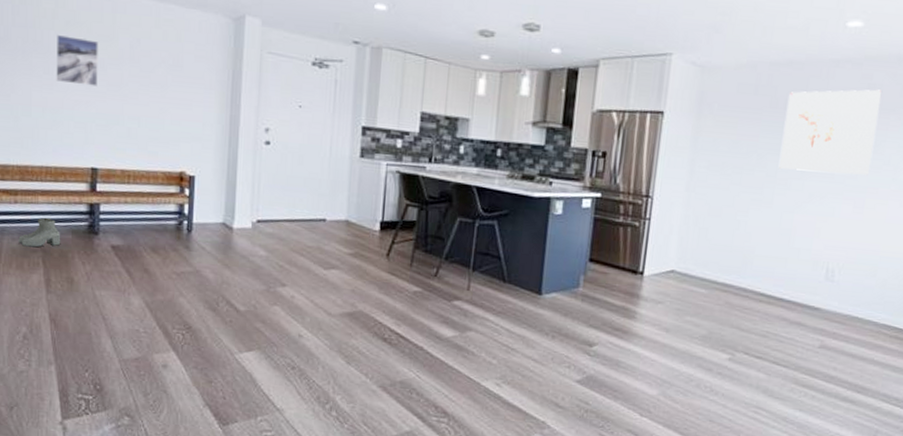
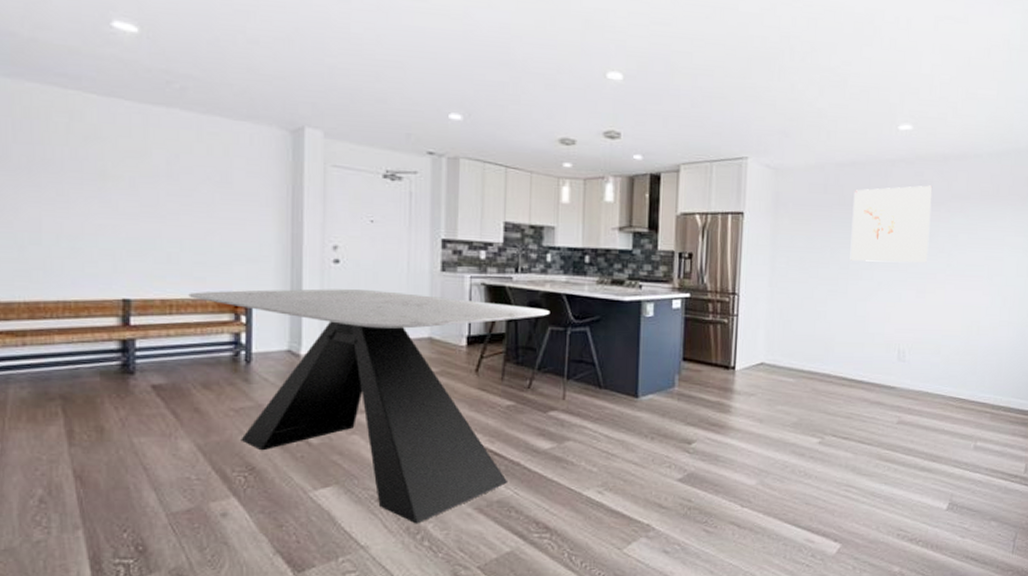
boots: present [18,217,61,248] -> none [29,359,86,395]
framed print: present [56,34,99,86] -> none [73,150,127,208]
dining table: none [143,164,460,395] -> present [188,288,551,524]

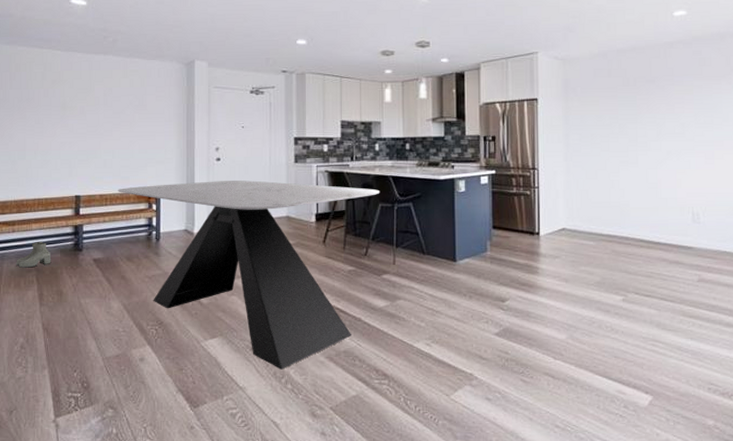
boots: none [29,359,86,395] -> present [16,241,51,268]
wall art: present [850,185,933,263] -> none [636,62,713,134]

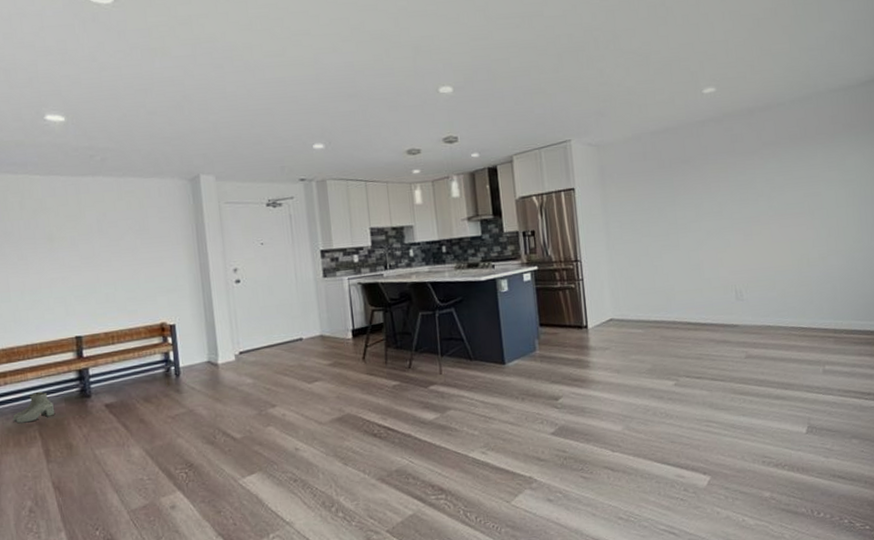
dining table: present [118,180,380,370] -> none [125,297,419,498]

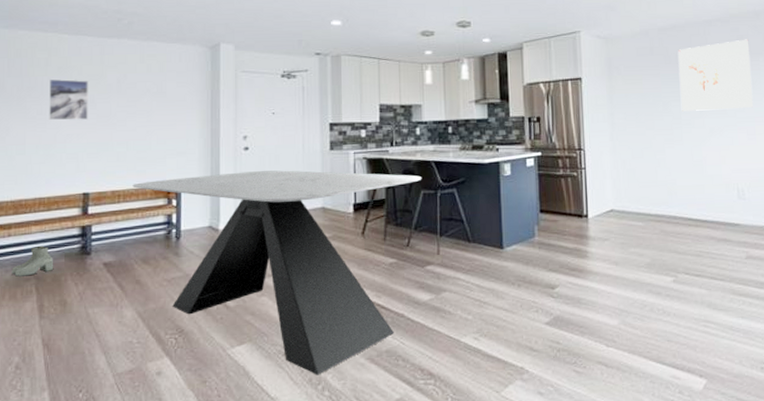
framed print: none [26,221,71,265] -> present [49,79,88,121]
dining table: none [125,297,419,498] -> present [132,170,422,375]
wall art: none [671,138,750,216] -> present [677,39,754,111]

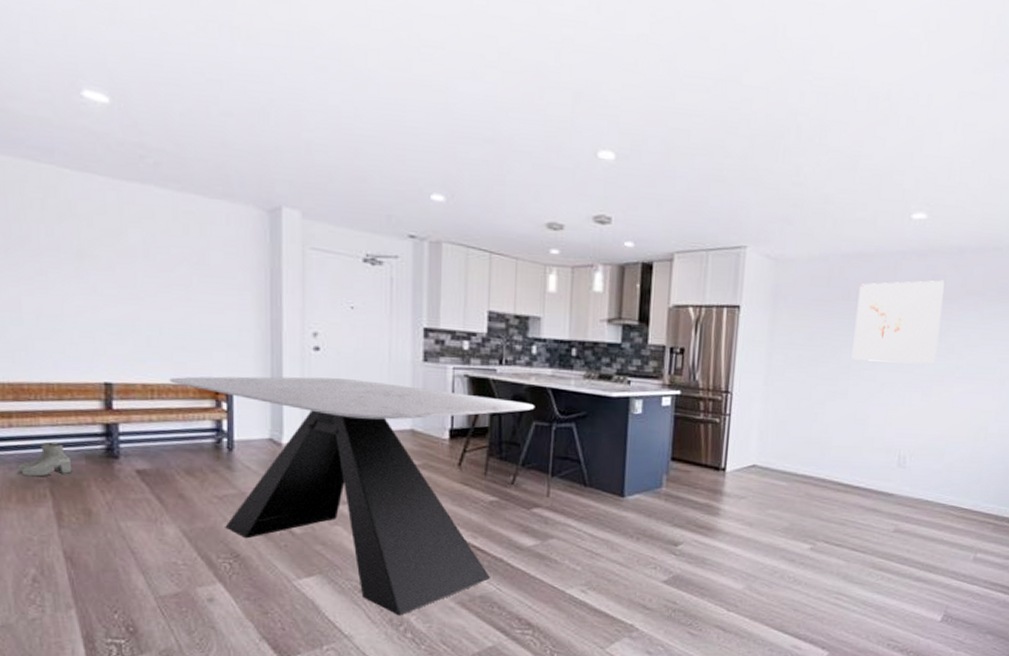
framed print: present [49,79,88,121] -> none [48,228,105,289]

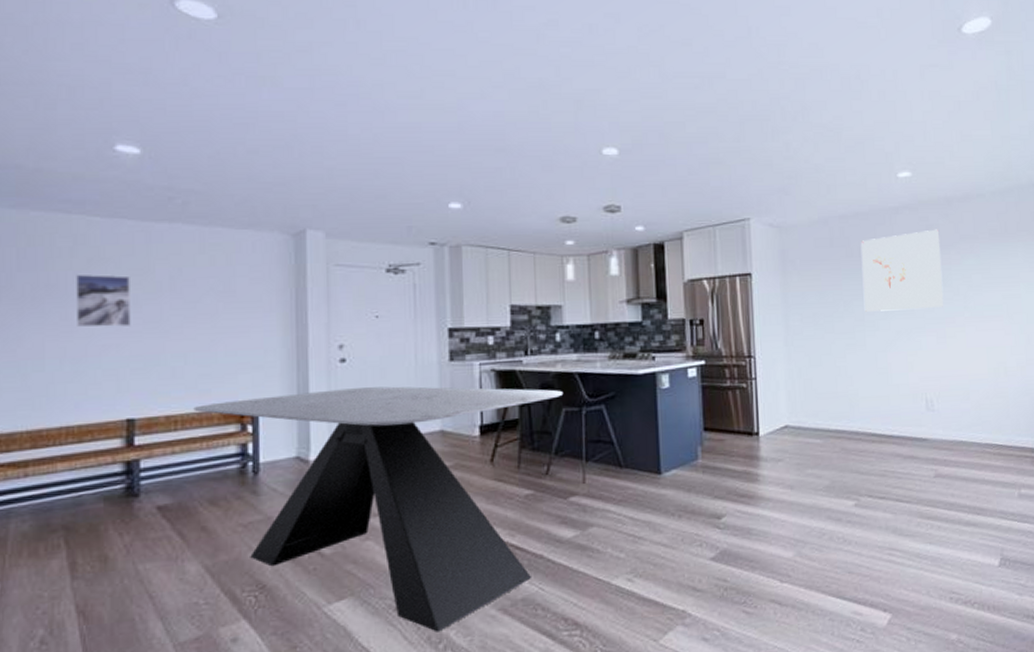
boots: present [17,441,72,477] -> none [30,487,89,528]
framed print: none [48,228,105,289] -> present [76,274,131,328]

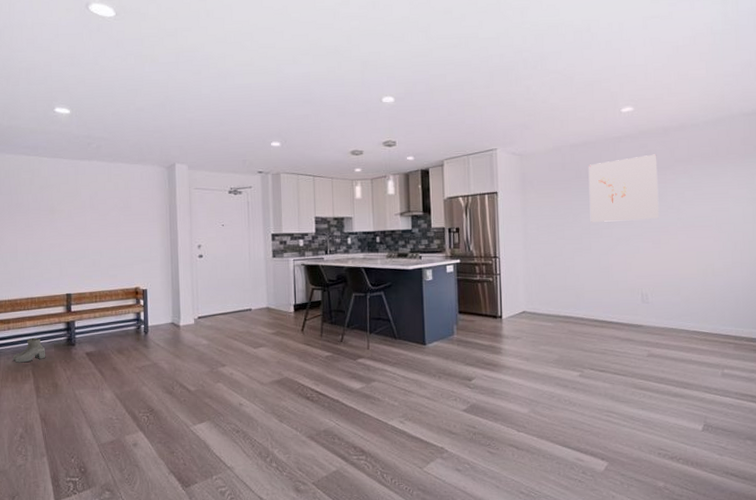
boots: none [30,487,89,528] -> present [12,337,46,363]
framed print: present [76,274,131,328] -> none [34,196,67,232]
dining table: present [193,386,564,632] -> none [106,275,354,450]

